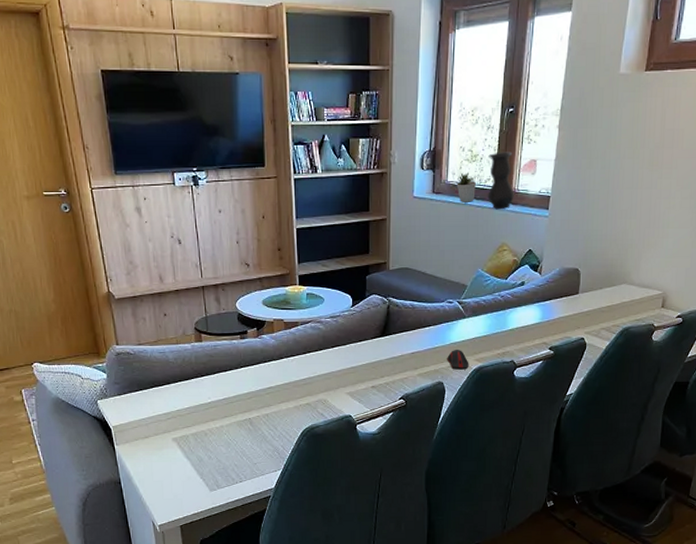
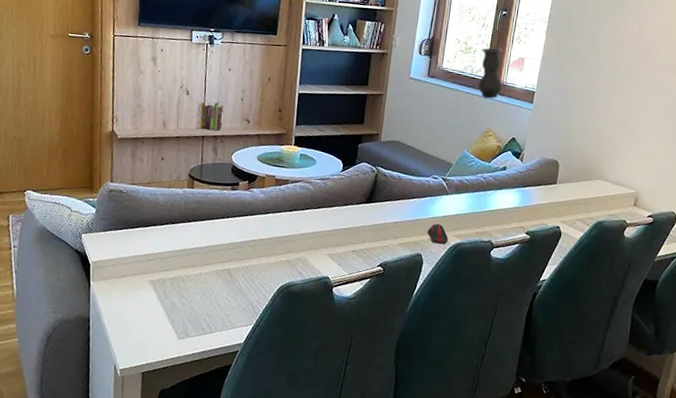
books: none [191,246,222,279] -> present [195,99,224,131]
potted plant: present [455,172,476,202] -> none [449,61,468,89]

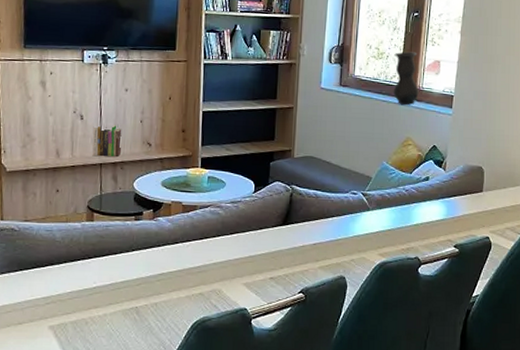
computer mouse: present [427,223,448,245] -> none [350,242,372,264]

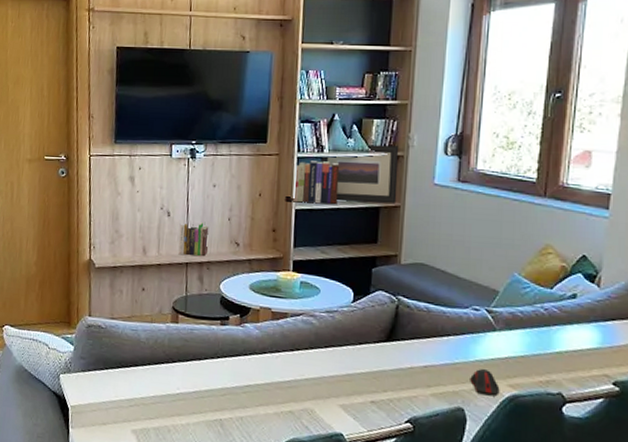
books: none [193,67,242,107] -> present [285,160,340,205]
picture frame: none [225,53,292,105] -> present [321,145,399,203]
computer mouse: none [350,242,372,264] -> present [470,368,500,397]
vase: present [393,51,419,105] -> none [527,140,562,205]

